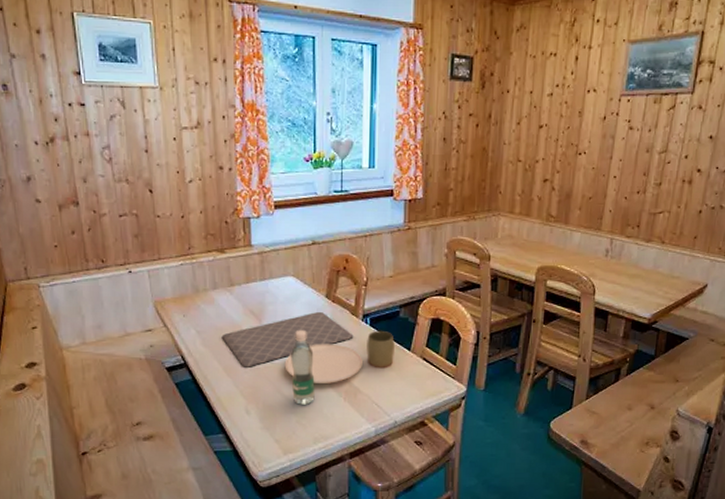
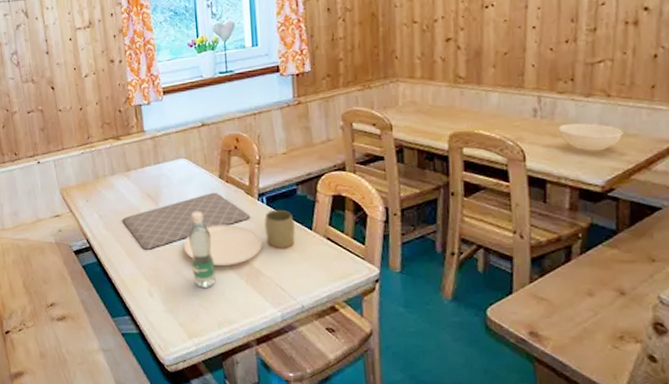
bowl: none [623,264,670,289] -> present [558,123,623,151]

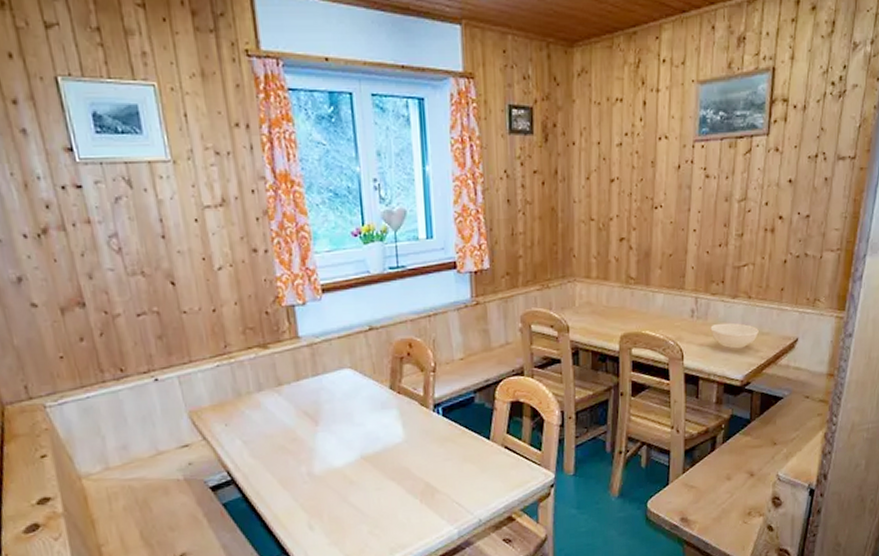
placemat: present [122,193,251,250] -> none [273,406,425,477]
plate: present [183,224,262,265] -> none [349,440,438,487]
bottle: present [189,212,216,287] -> none [355,428,387,513]
mug: present [264,209,295,248] -> none [440,420,473,462]

